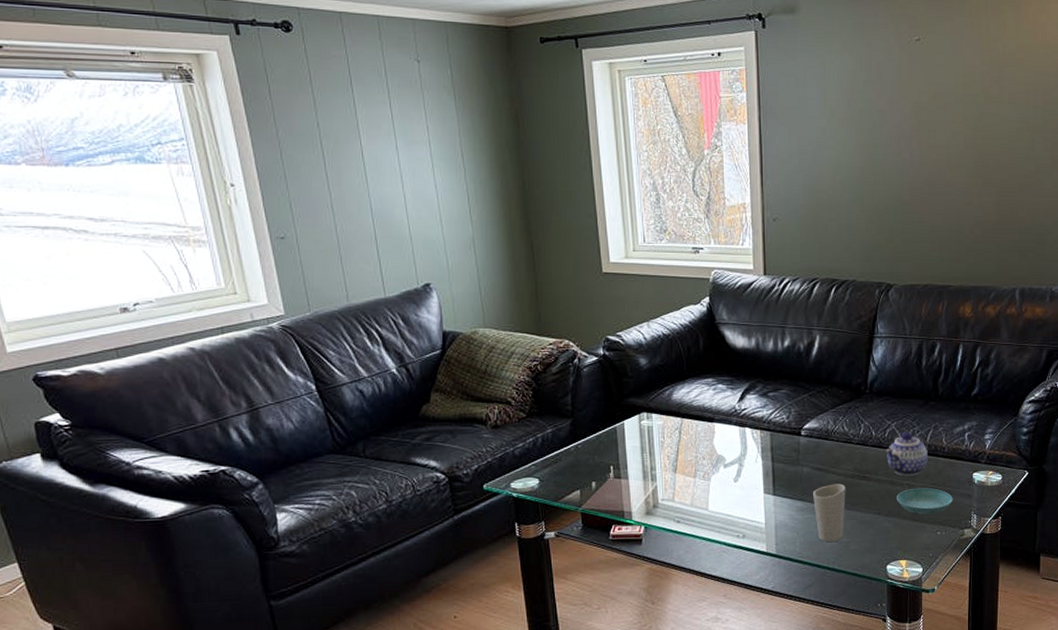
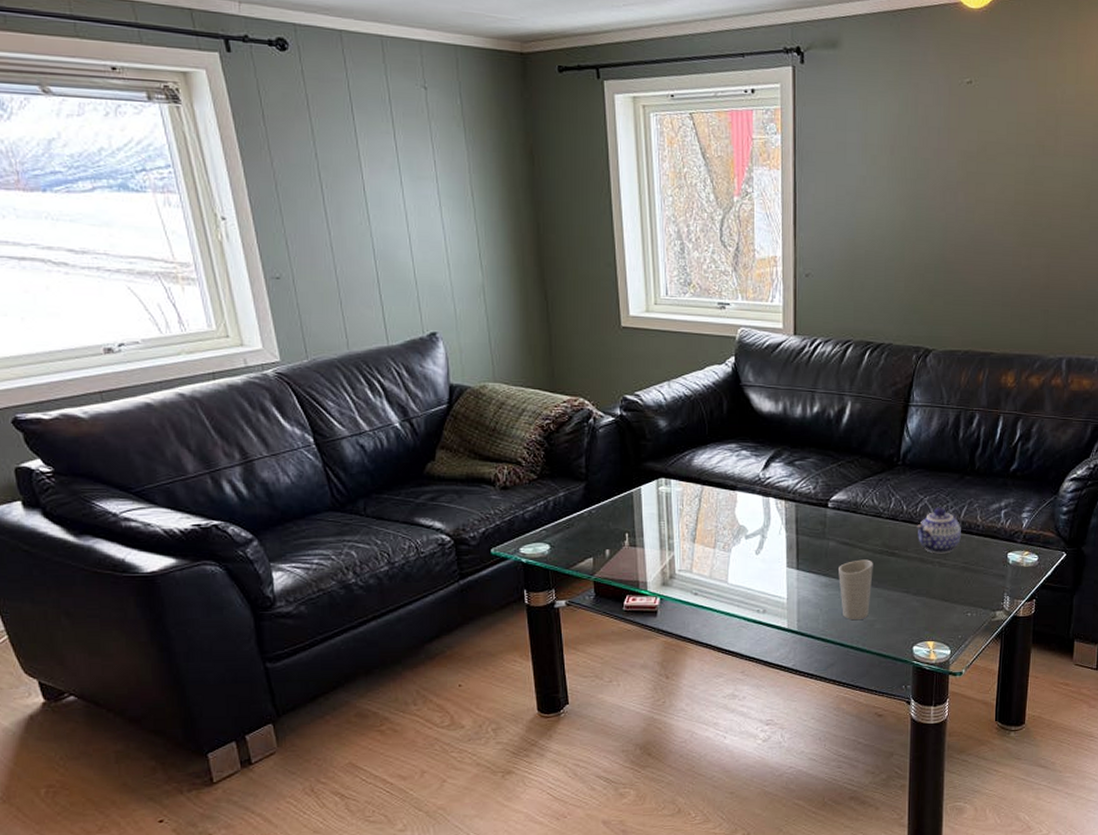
saucer: present [897,487,953,515] -> none [926,566,986,594]

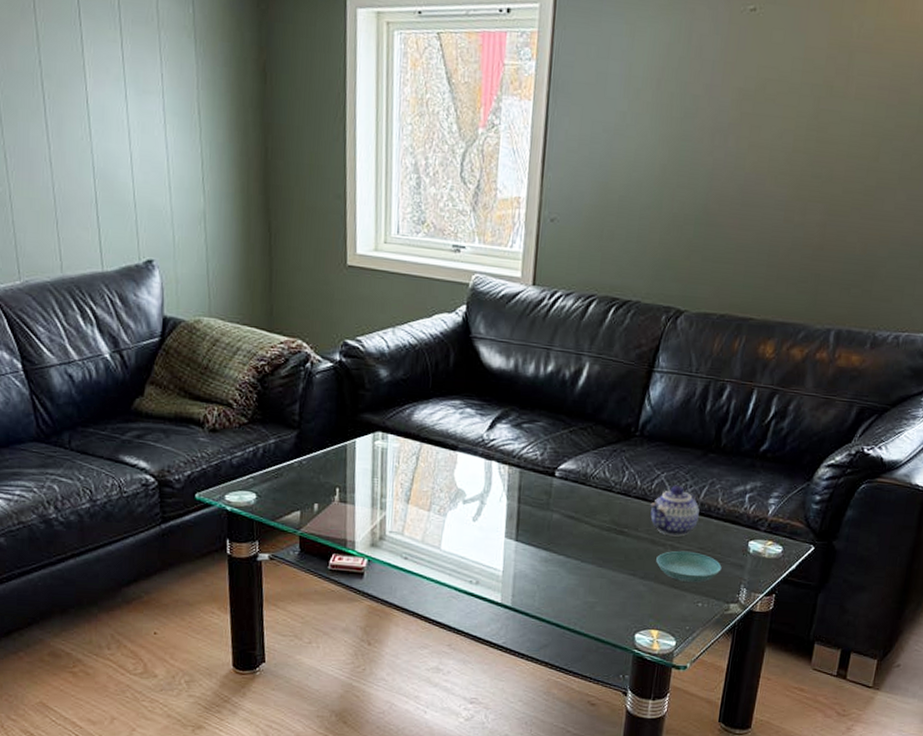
cup: present [838,559,873,621] -> none [560,535,599,601]
saucer: none [926,566,986,594] -> present [656,550,722,583]

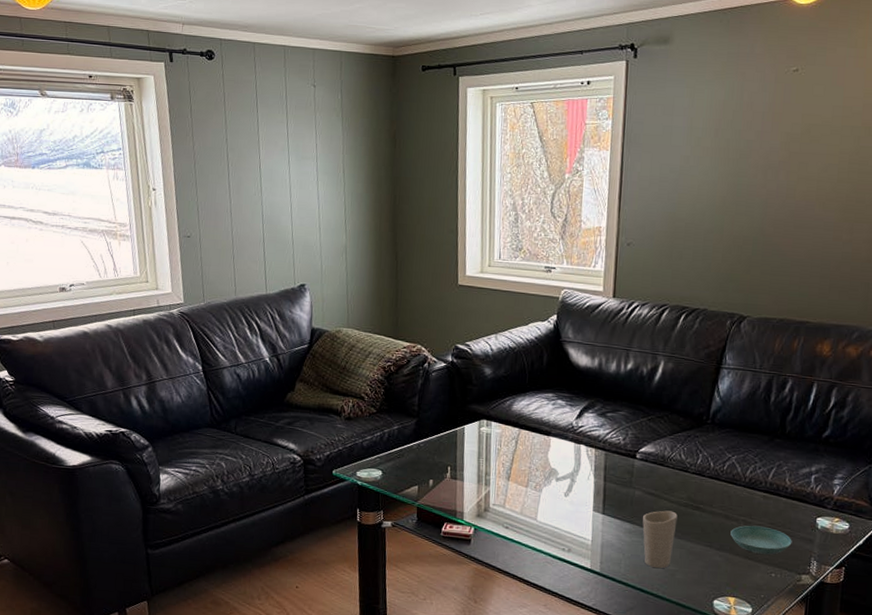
cup: none [560,535,599,601] -> present [642,510,678,569]
teapot: present [650,485,700,537] -> none [723,466,769,513]

